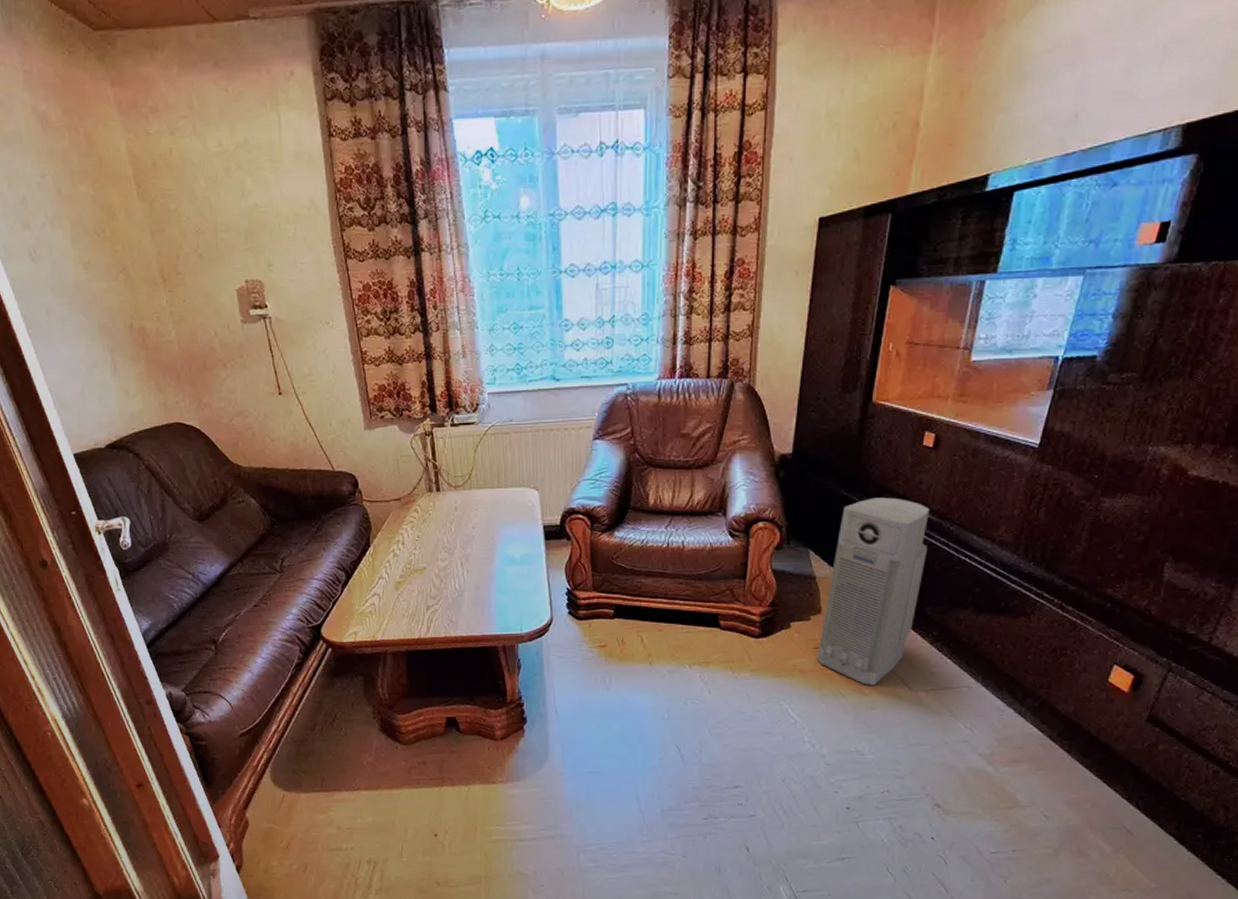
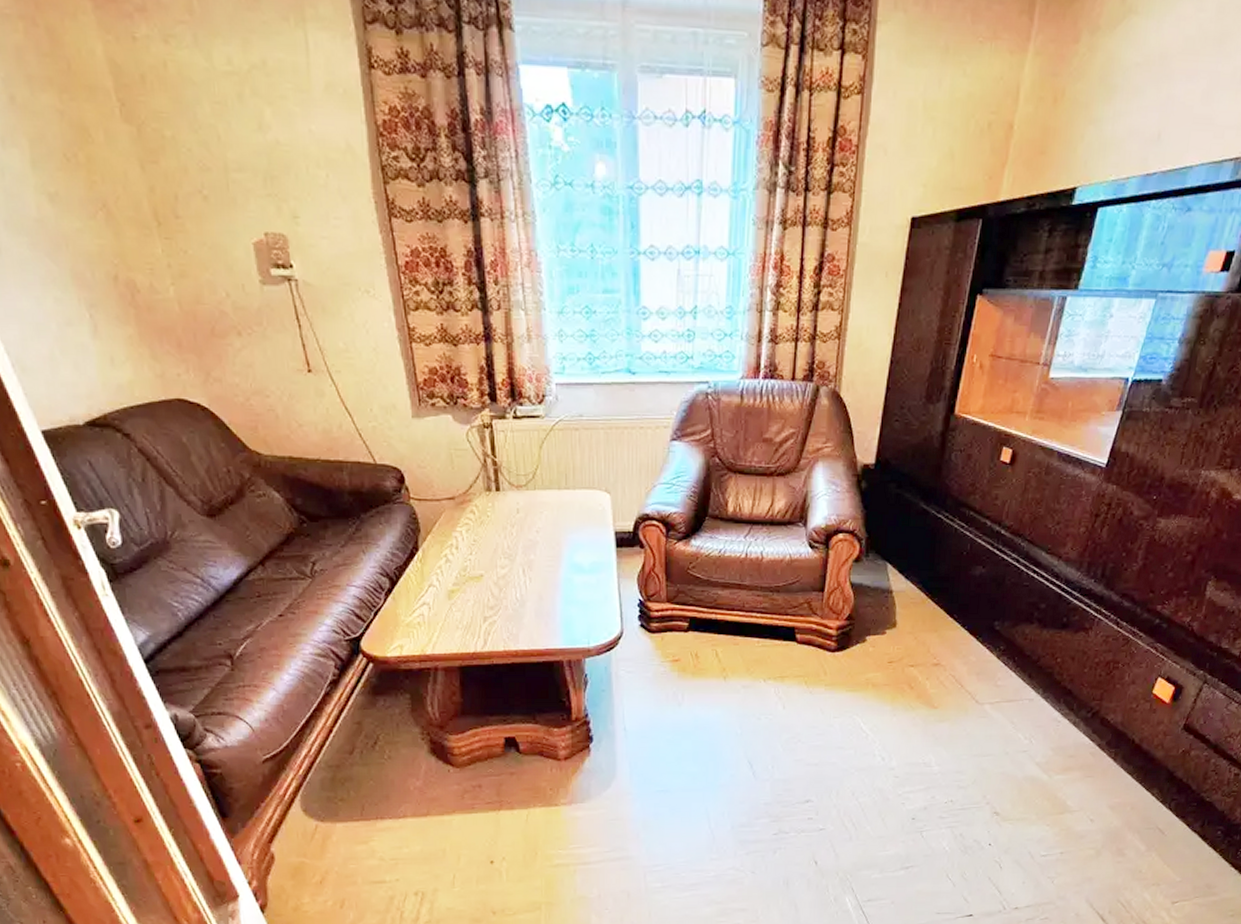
air purifier: present [816,497,930,685] -> none [890,512,1004,699]

